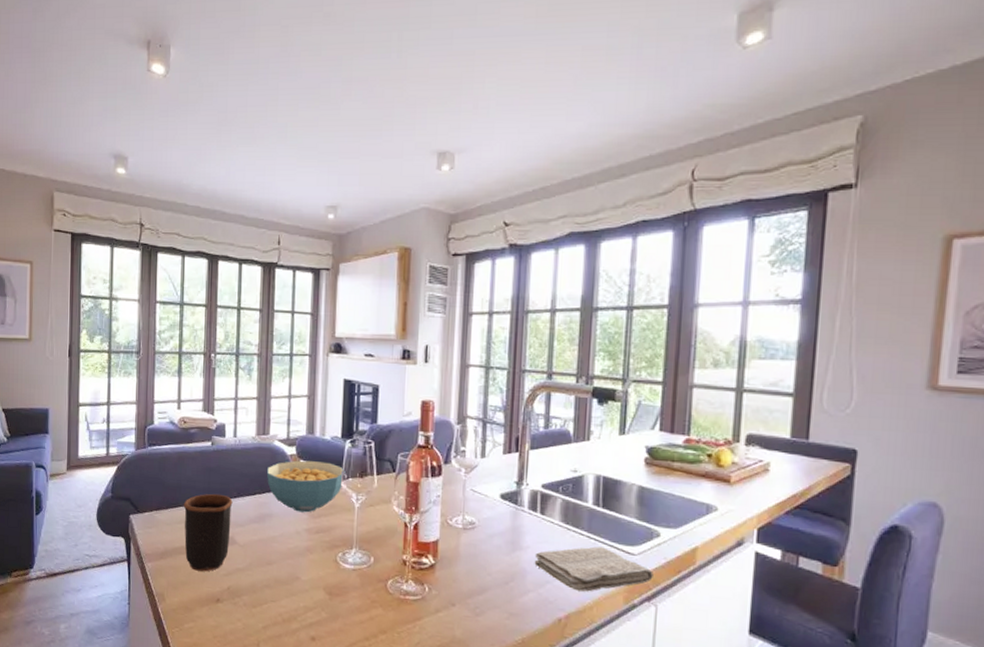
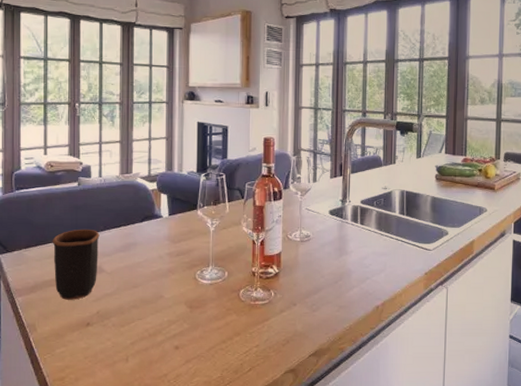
cereal bowl: present [267,460,346,513] -> none [131,194,201,239]
washcloth: present [534,546,653,592] -> none [357,246,444,283]

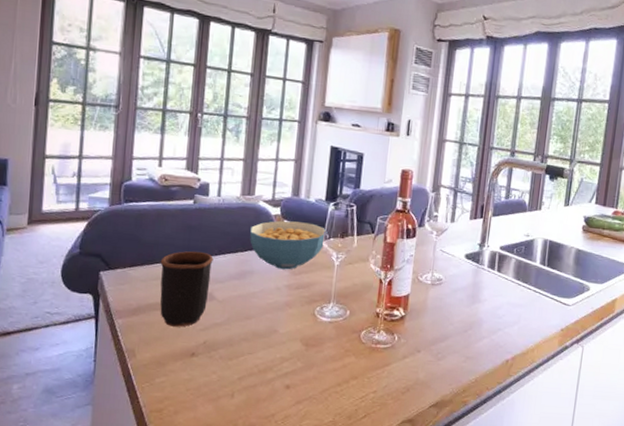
cereal bowl: none [131,194,201,239] -> present [250,220,328,270]

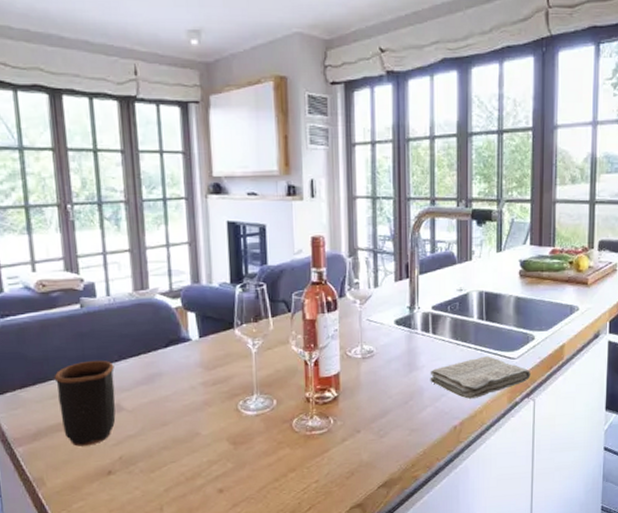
cereal bowl: present [250,220,328,270] -> none [151,310,238,367]
washcloth: none [489,299,583,337] -> present [430,356,531,399]

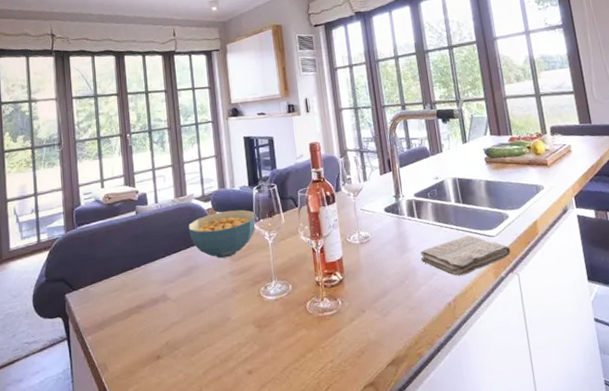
mug: present [54,360,116,447] -> none [116,257,163,334]
cereal bowl: none [151,310,238,367] -> present [189,209,257,259]

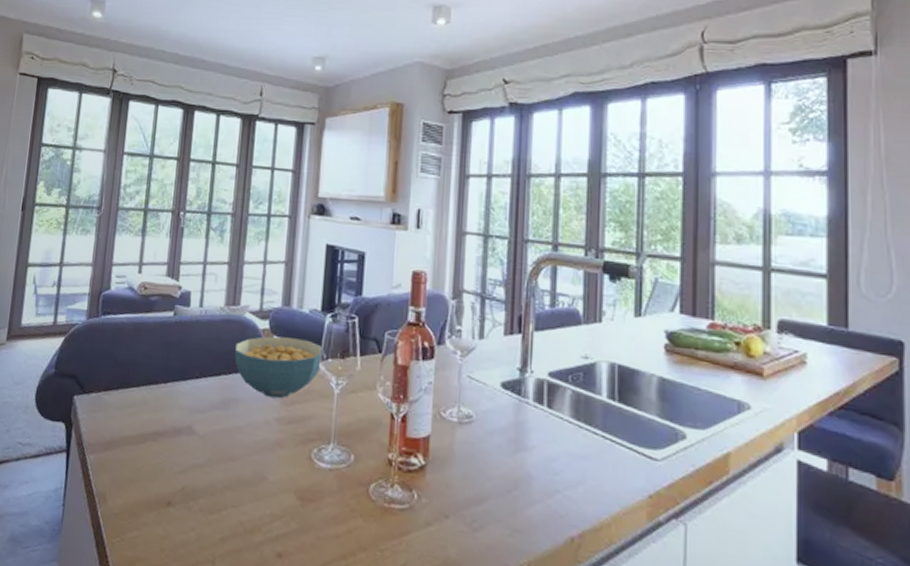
washcloth: present [420,235,511,276] -> none [541,449,680,505]

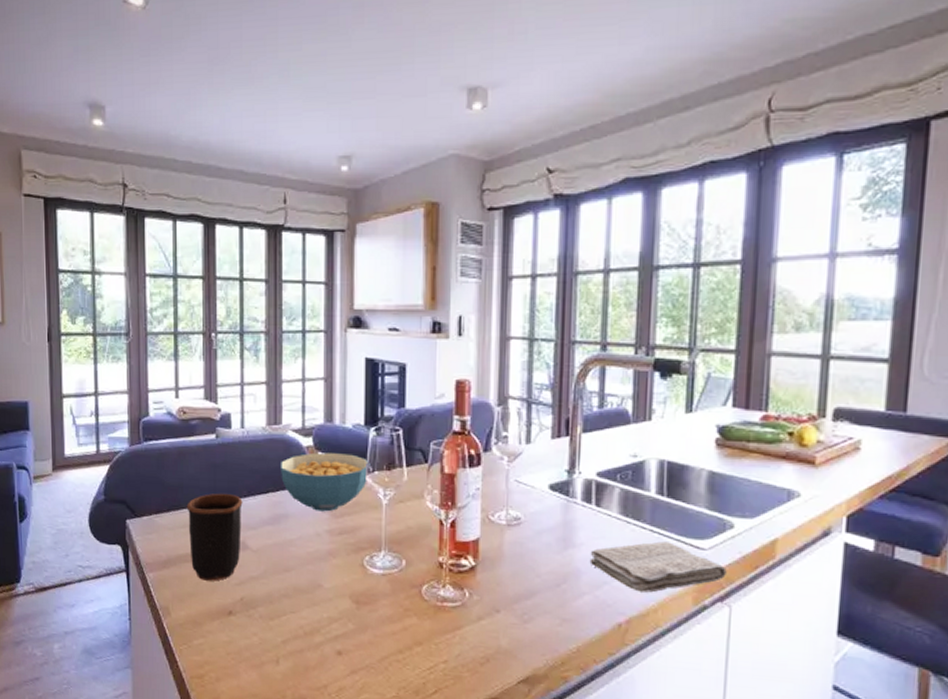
mug: none [134,372,194,468] -> present [186,493,243,581]
washcloth: none [541,449,680,505] -> present [589,541,727,593]

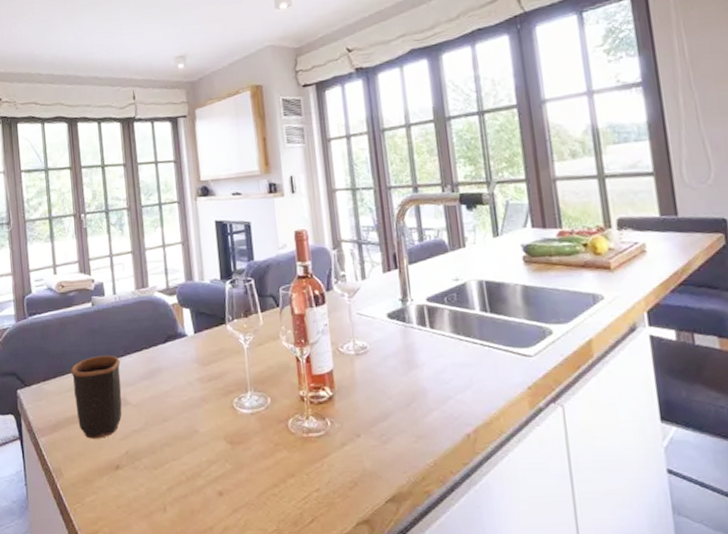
cereal bowl: present [281,452,370,512] -> none [151,306,230,362]
washcloth: present [589,541,727,593] -> none [432,353,554,402]

